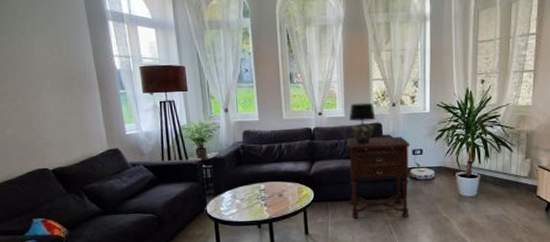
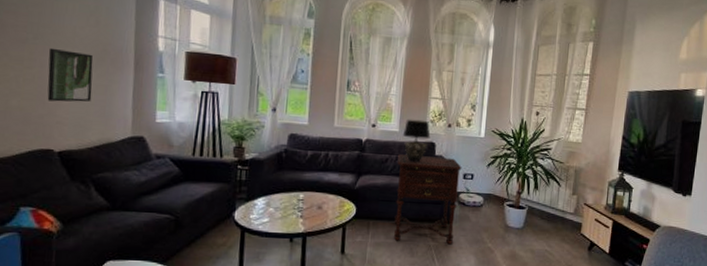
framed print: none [26,79,70,127] -> present [47,47,94,102]

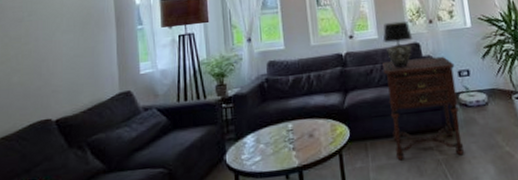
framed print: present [47,47,94,102] -> none [41,20,81,72]

